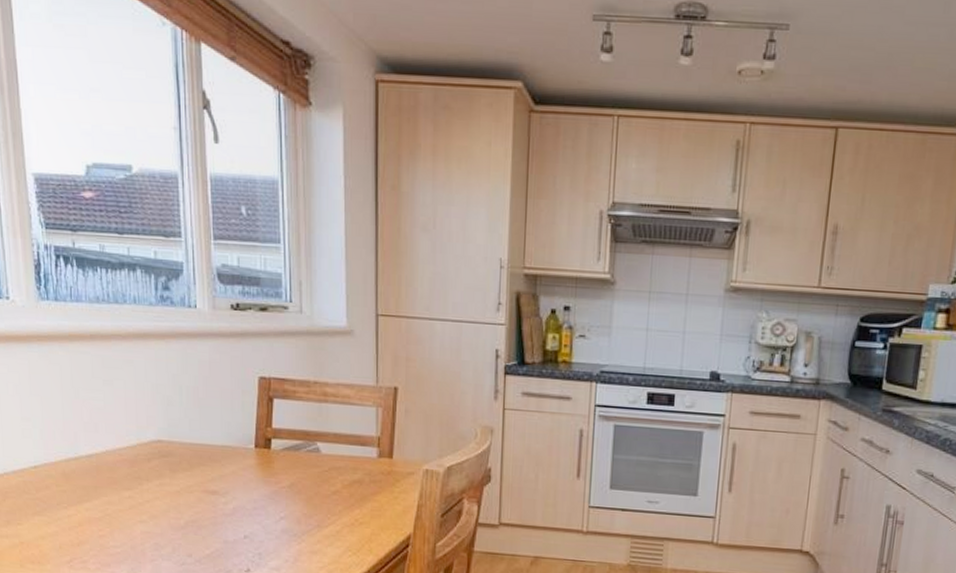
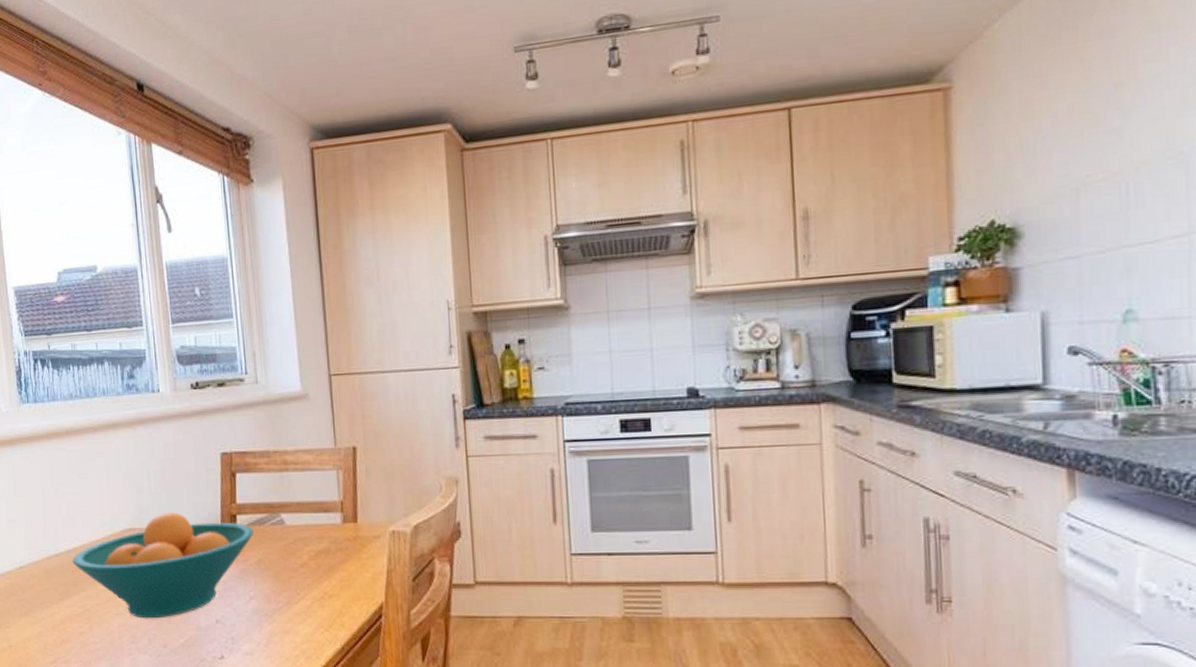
fruit bowl: none [93,428,289,529] -> present [72,512,255,619]

